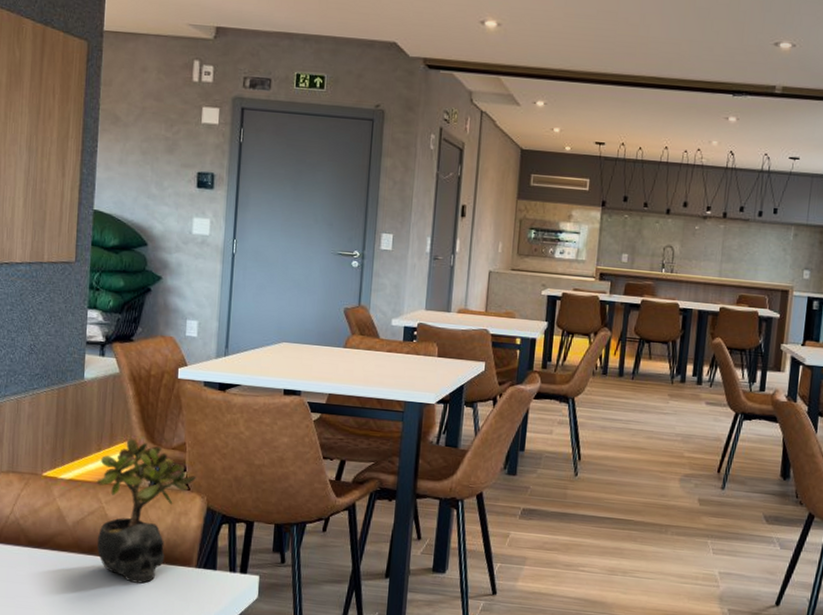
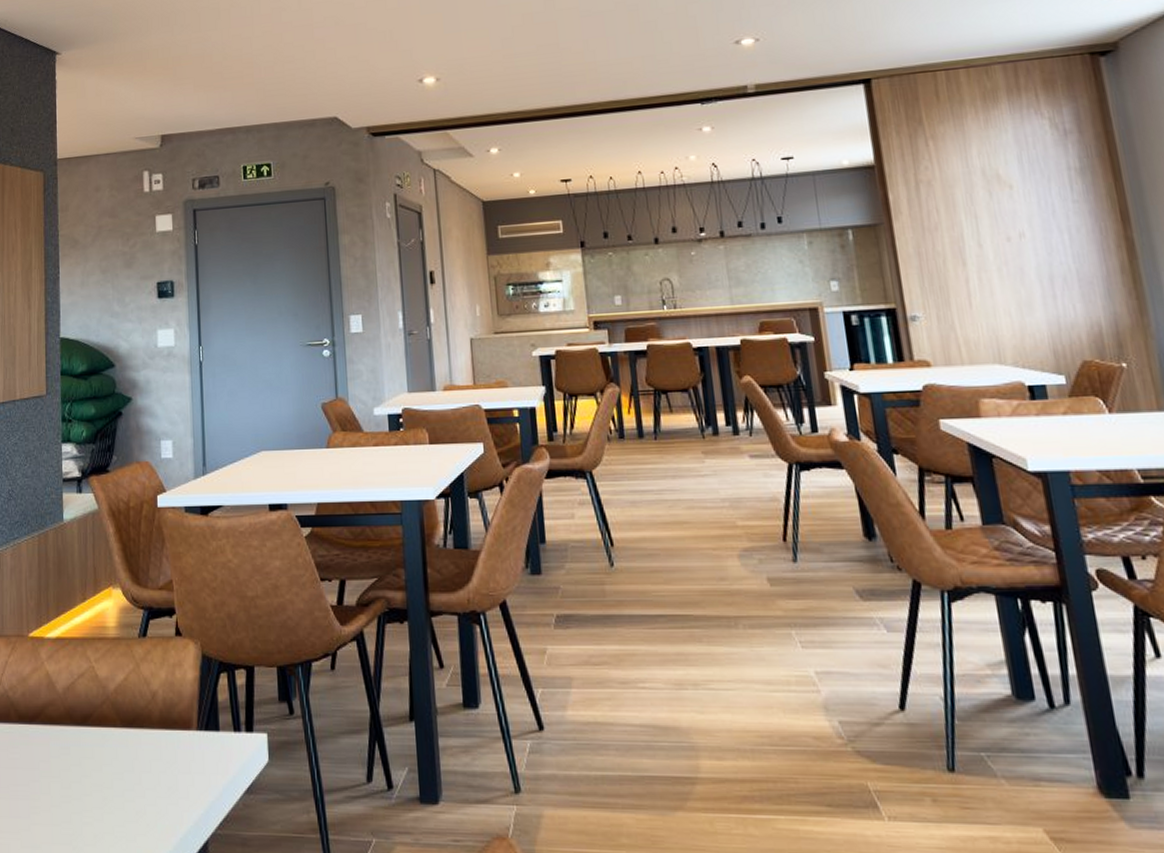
succulent plant: present [96,438,196,584] -> none [84,582,187,756]

